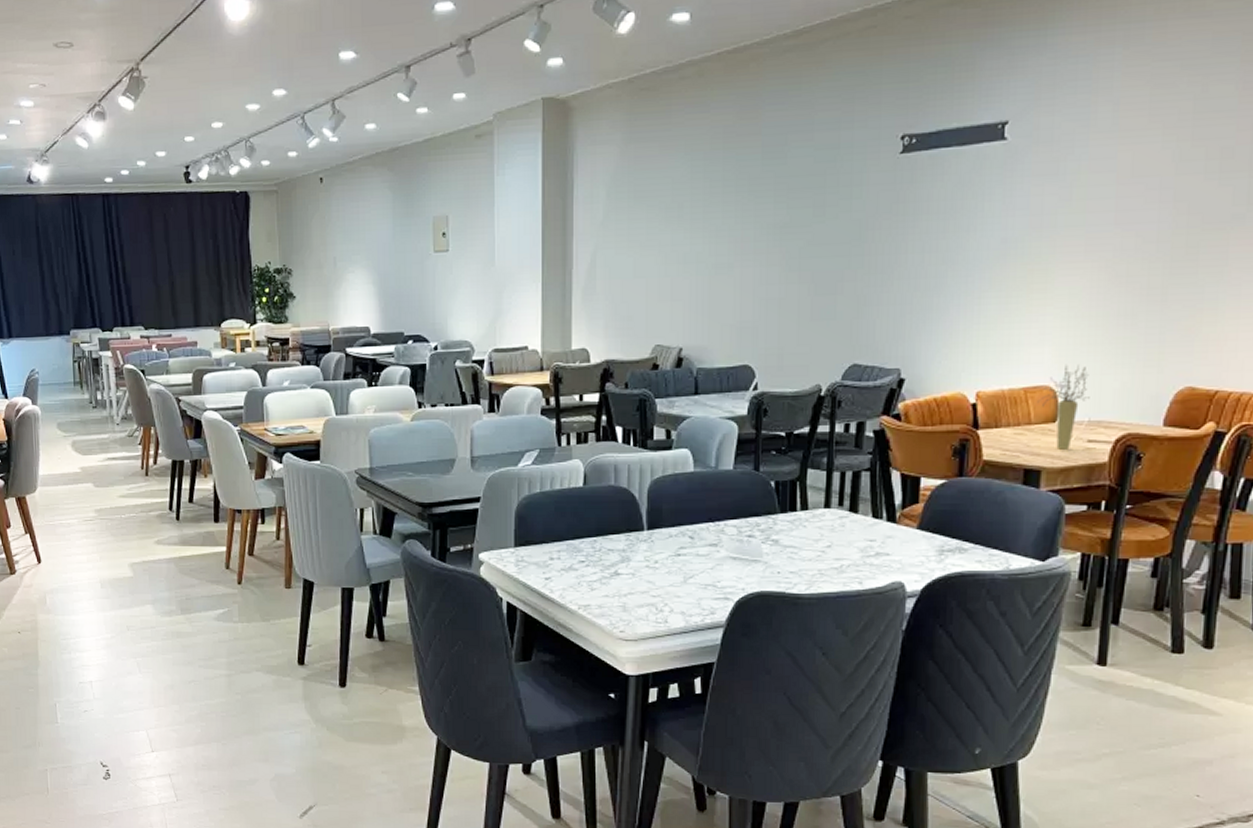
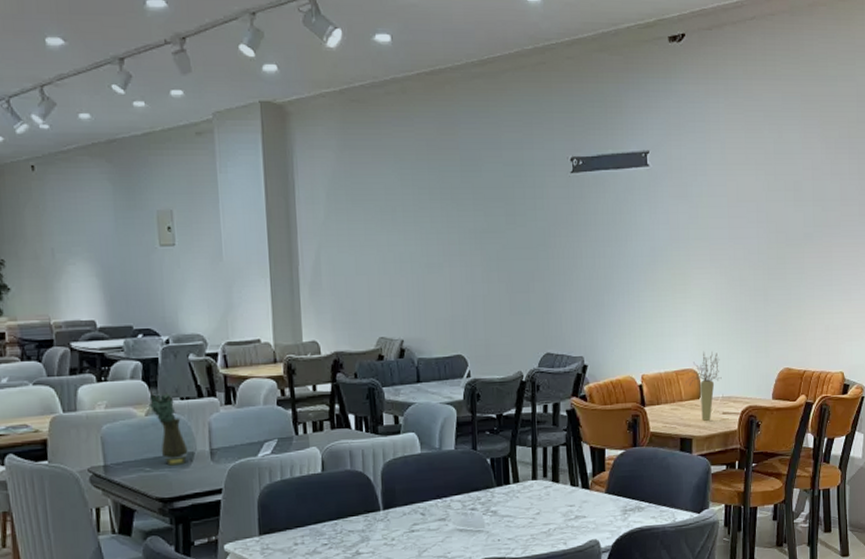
vase: none [414,397,449,473] -> present [148,391,188,467]

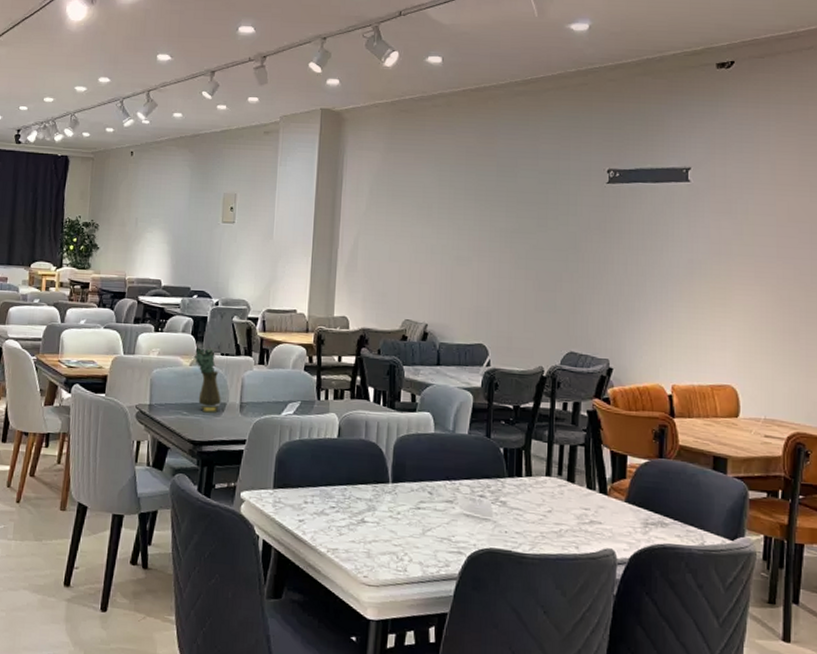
flower arrangement: present [686,352,722,421] -> none [722,369,765,442]

